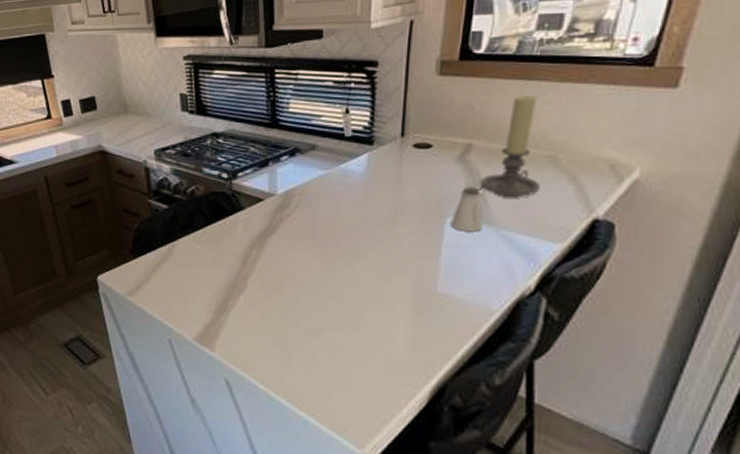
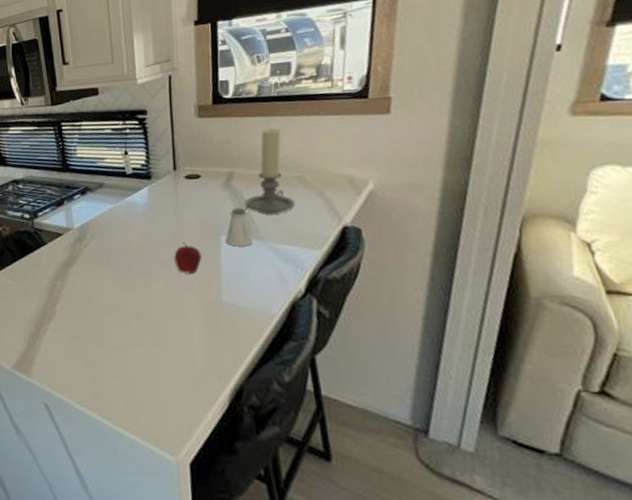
apple: none [388,221,420,257] -> present [174,242,202,274]

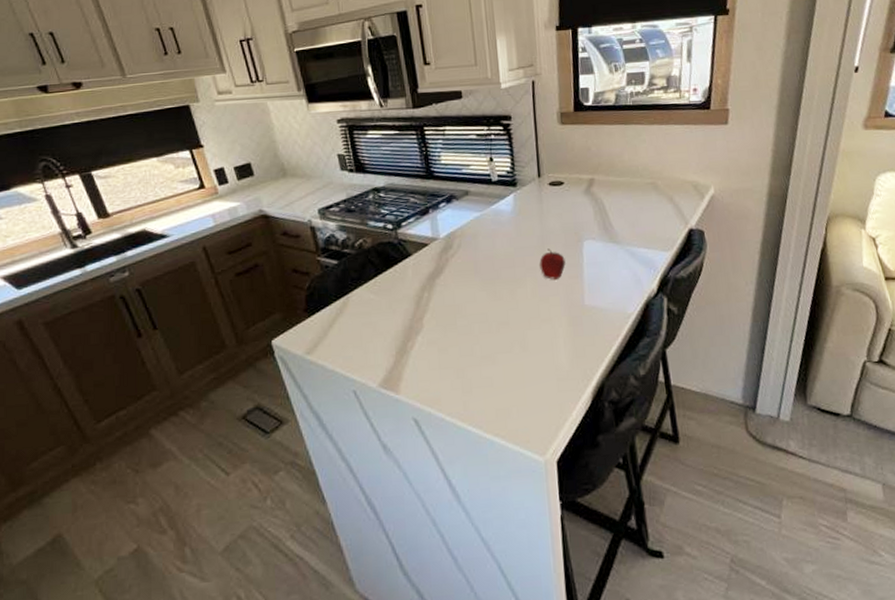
saltshaker: present [225,208,253,247] -> none [587,214,612,251]
candle holder: present [244,128,295,214] -> none [604,136,649,219]

